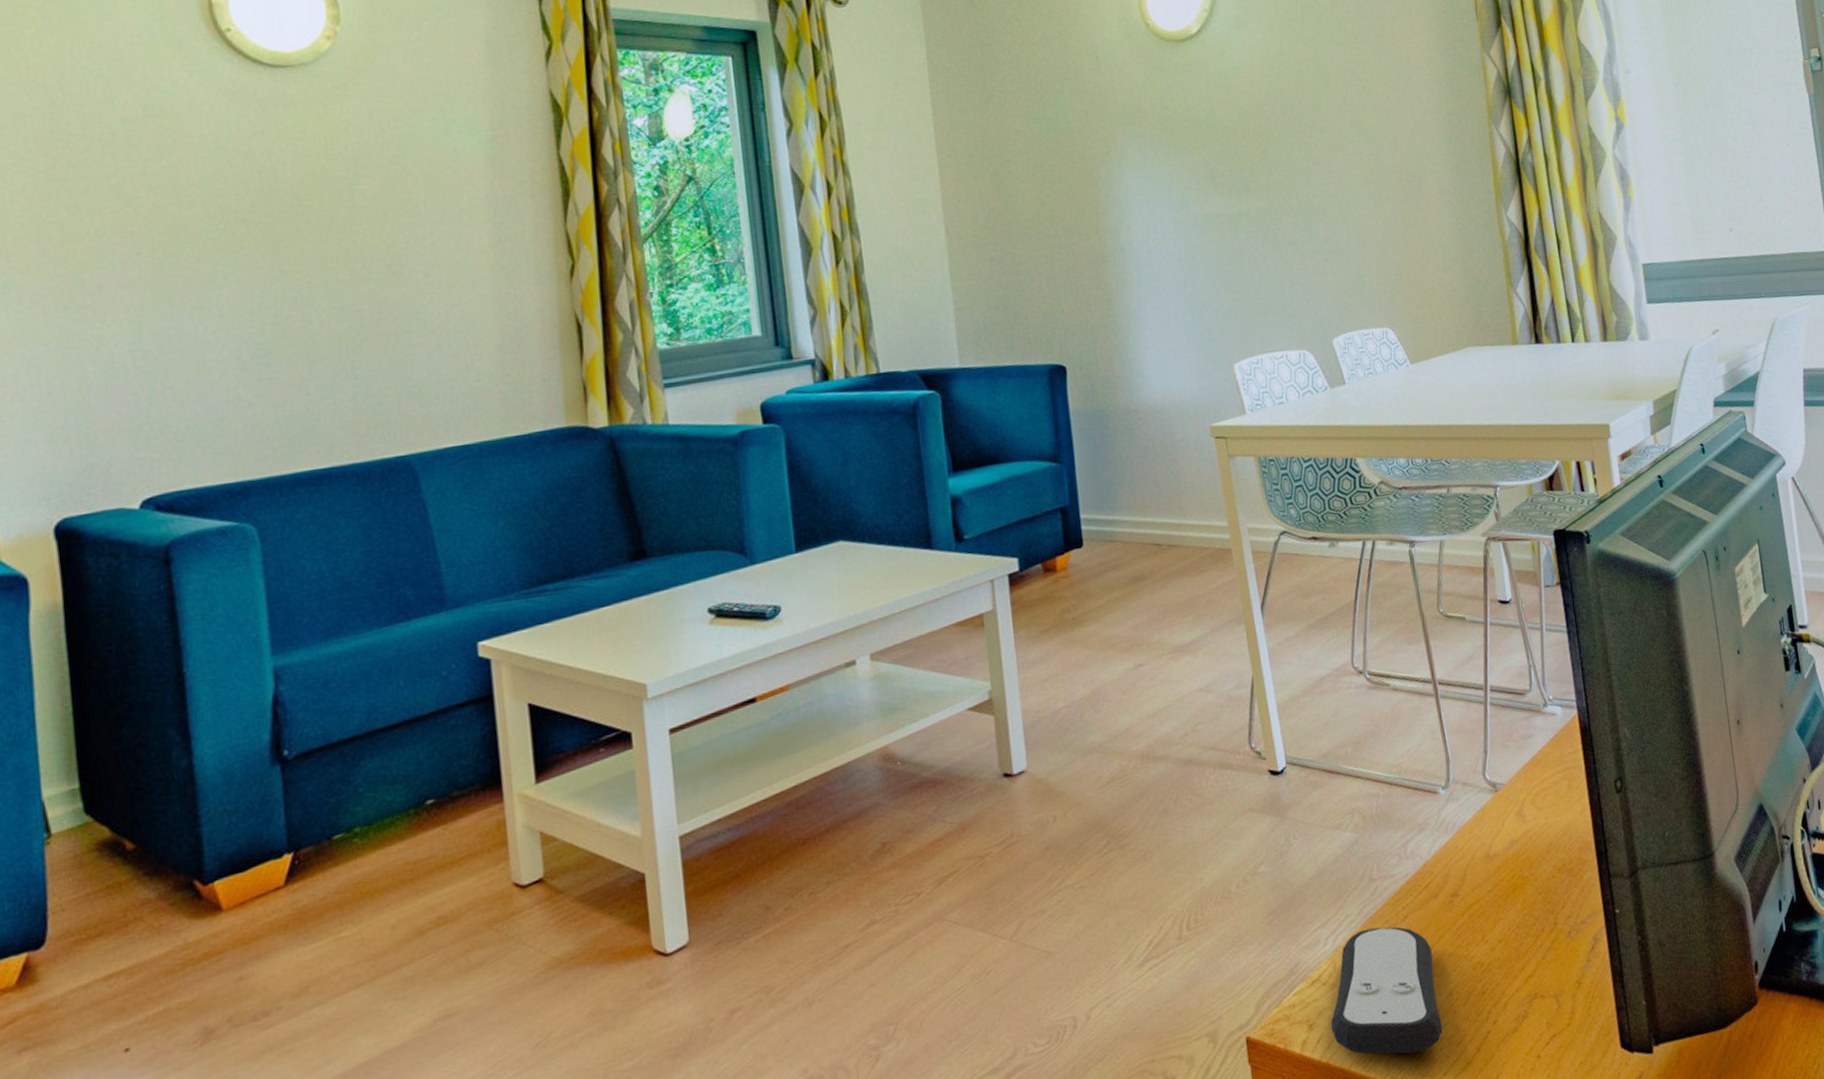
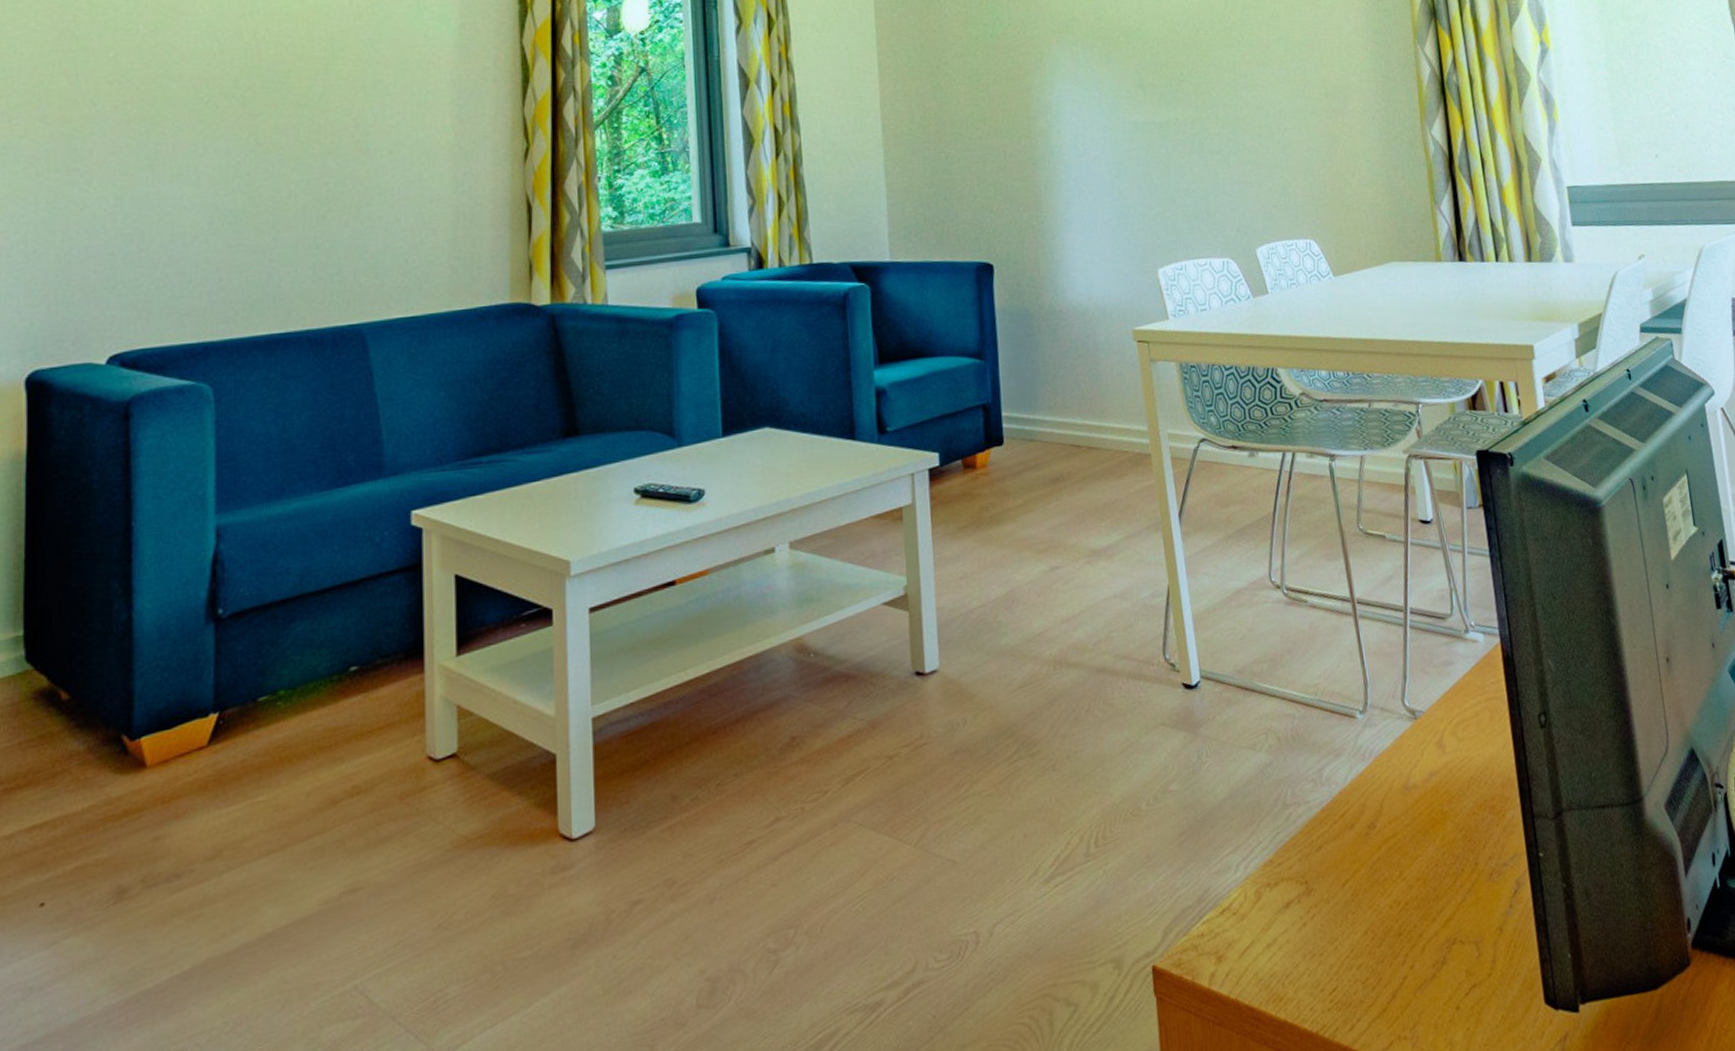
remote control: present [1330,927,1443,1055] -> none [1240,856,1357,996]

